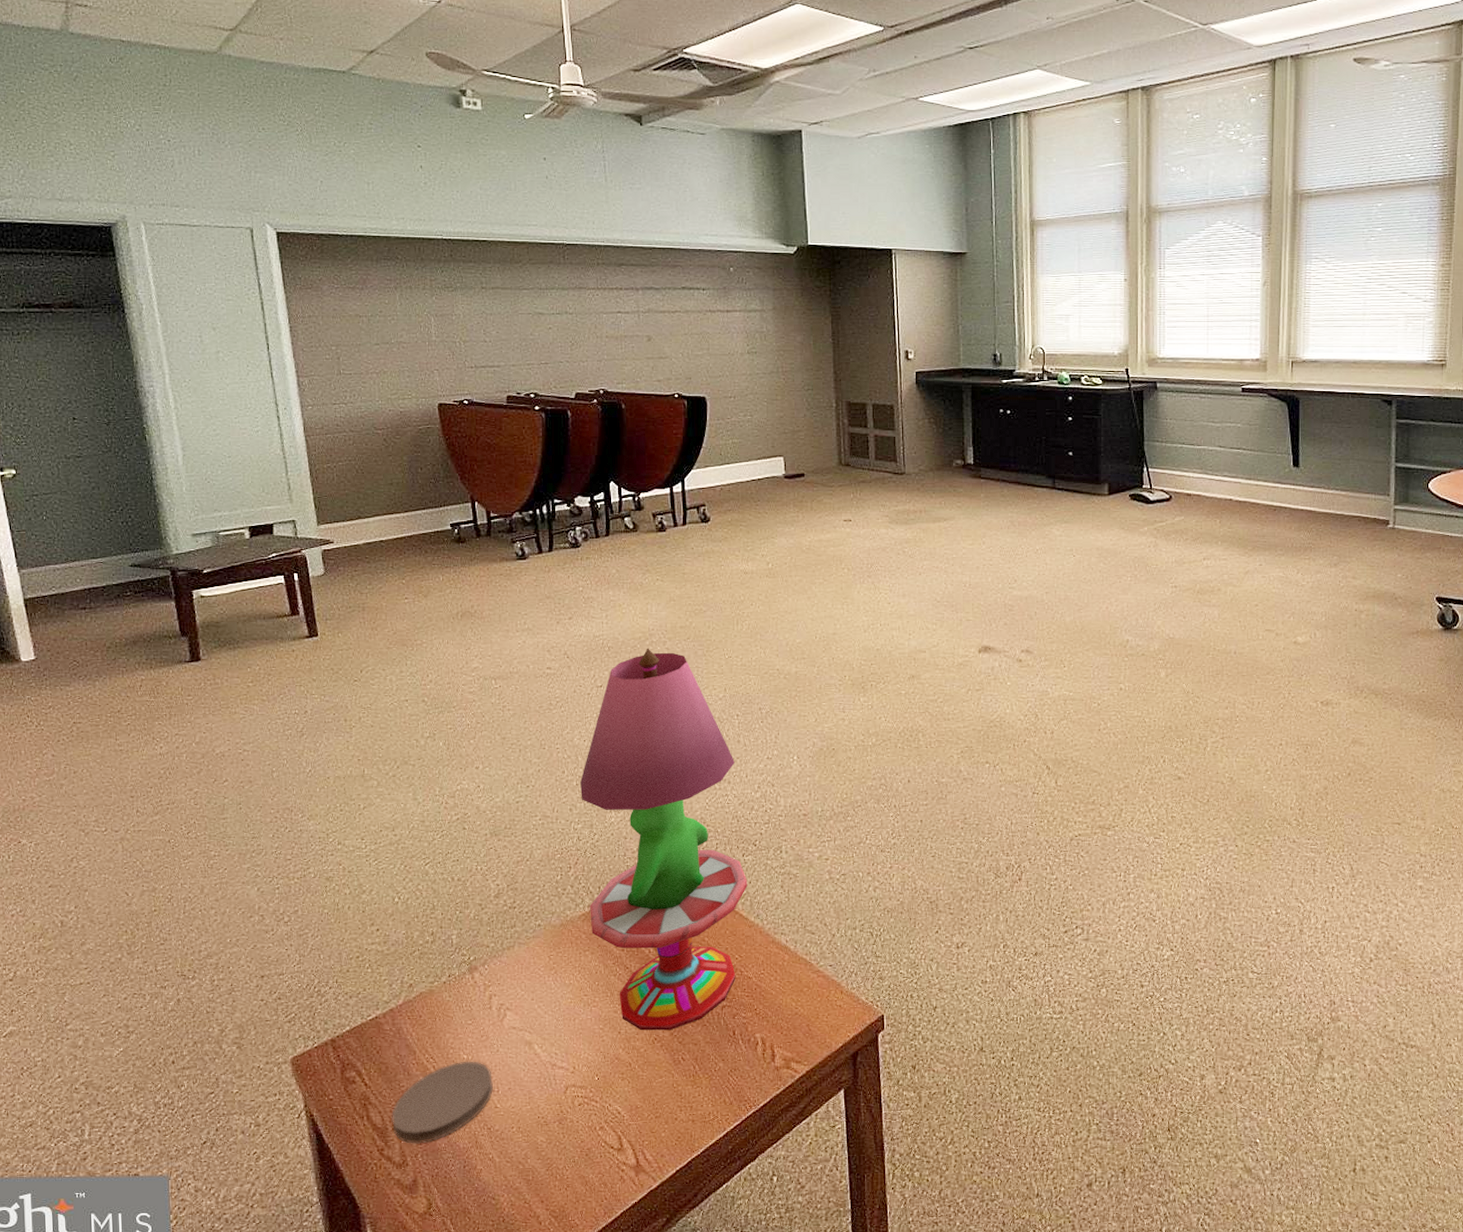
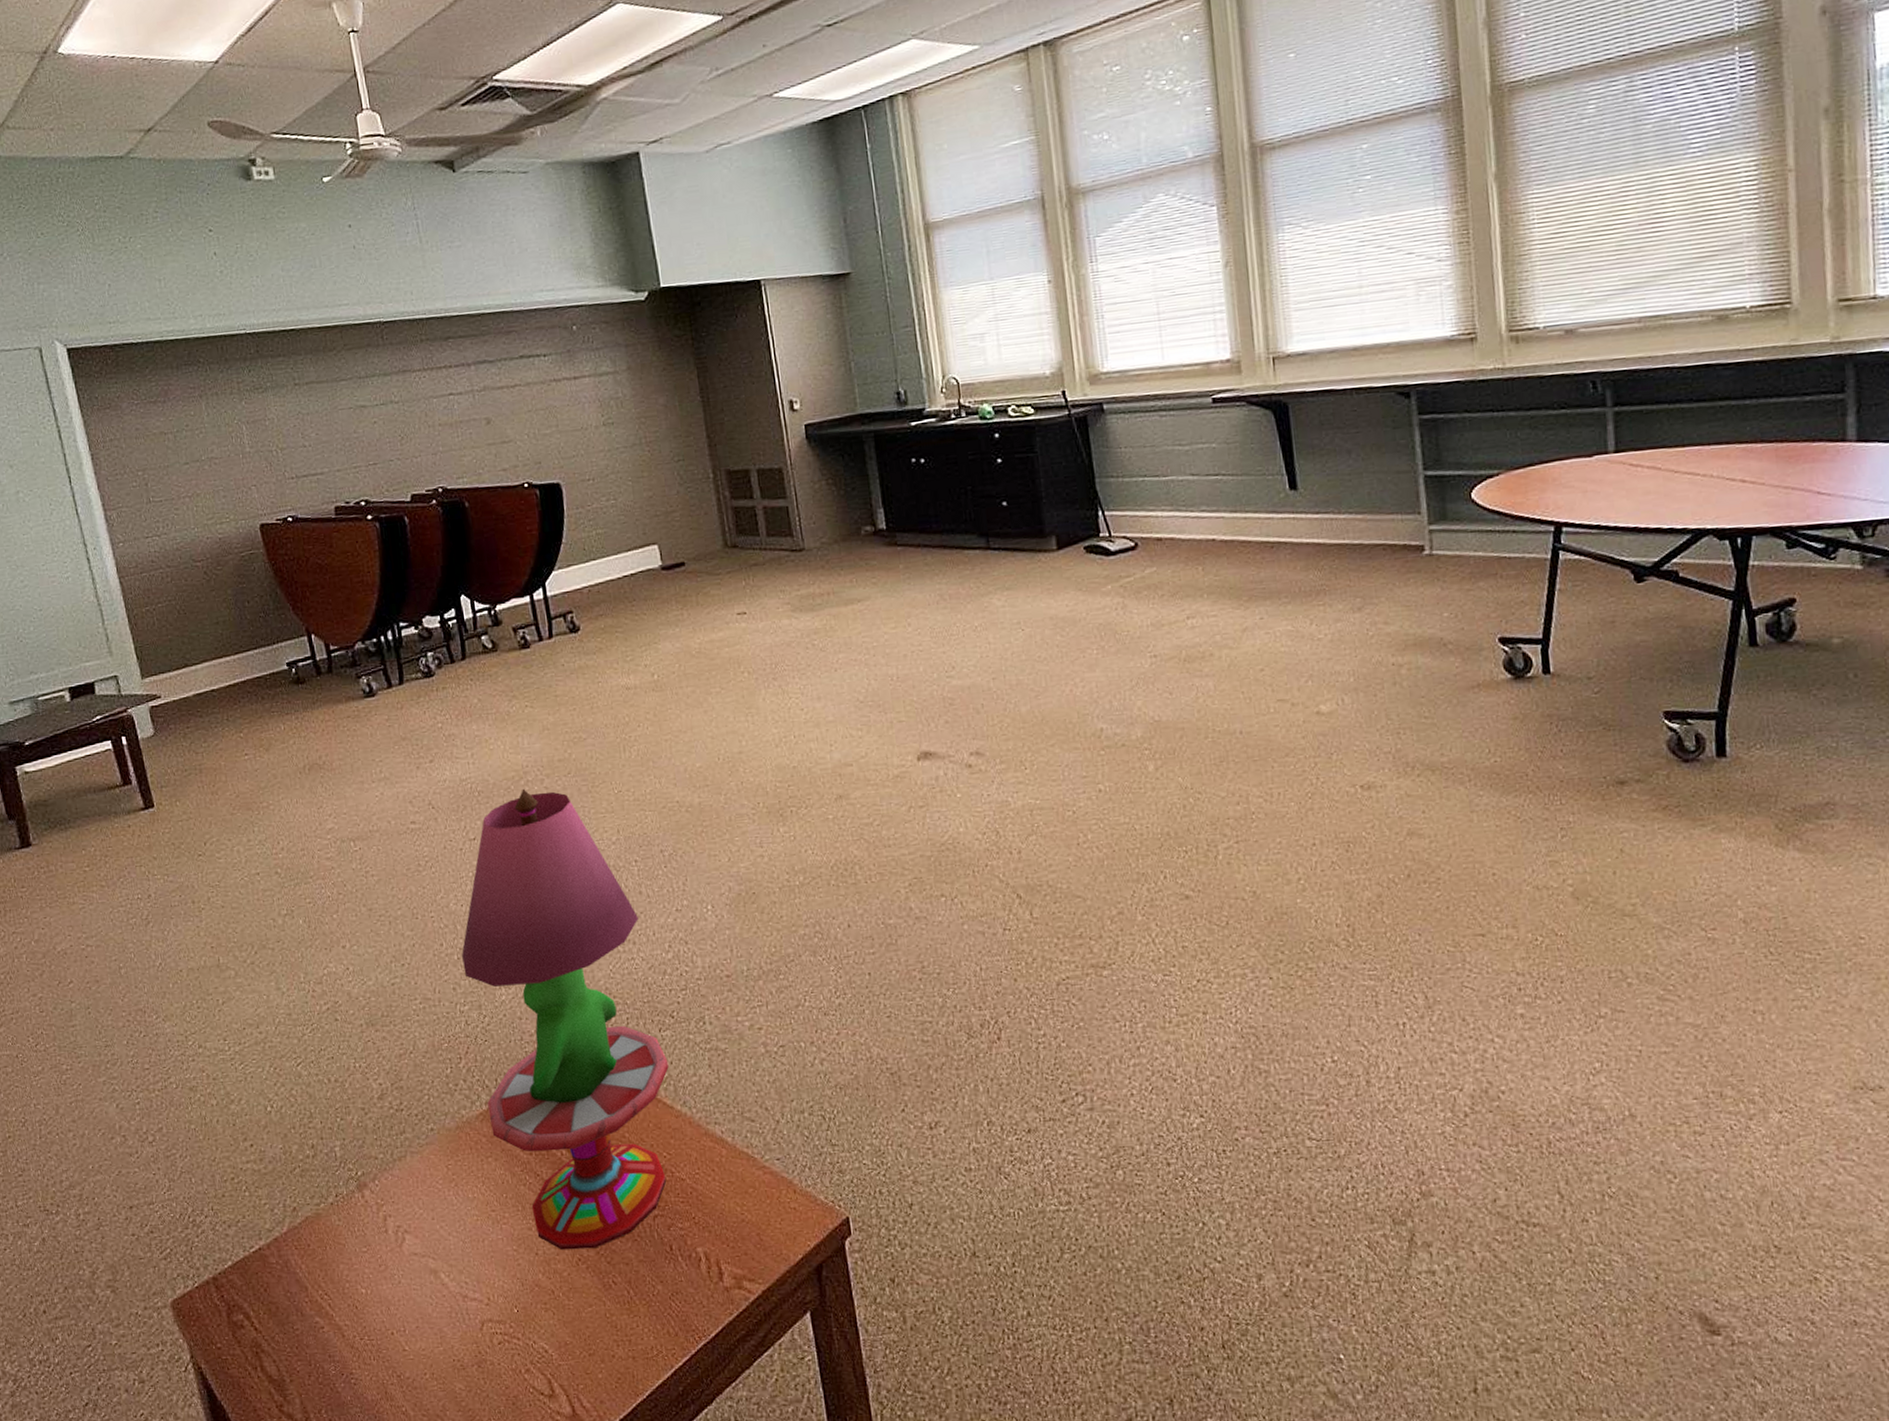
coaster: present [392,1061,493,1144] -> none [287,1296,399,1397]

